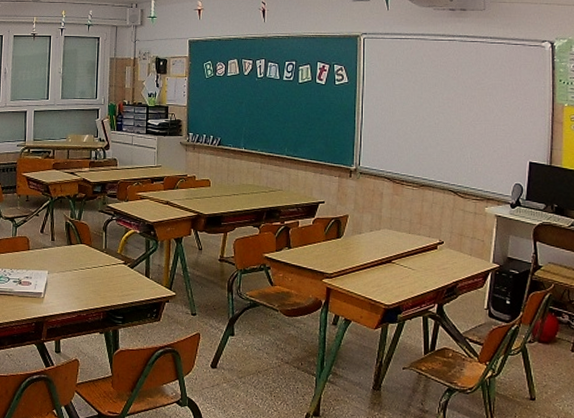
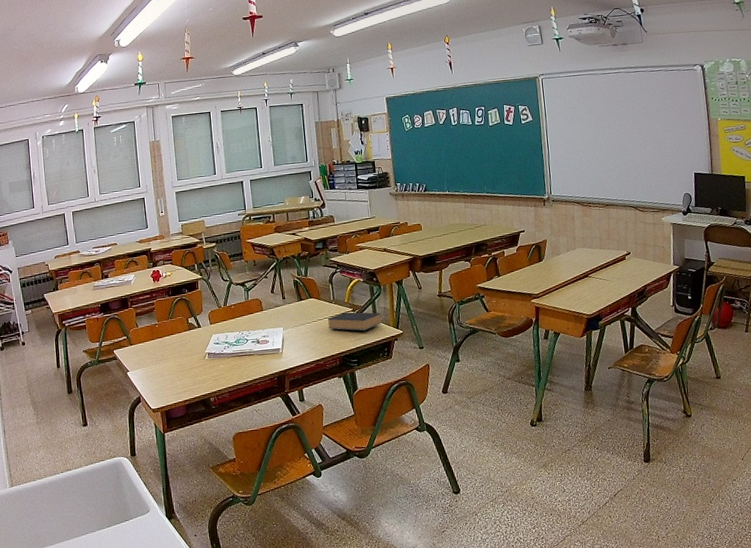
book: none [95,263,155,287] -> present [327,311,381,331]

